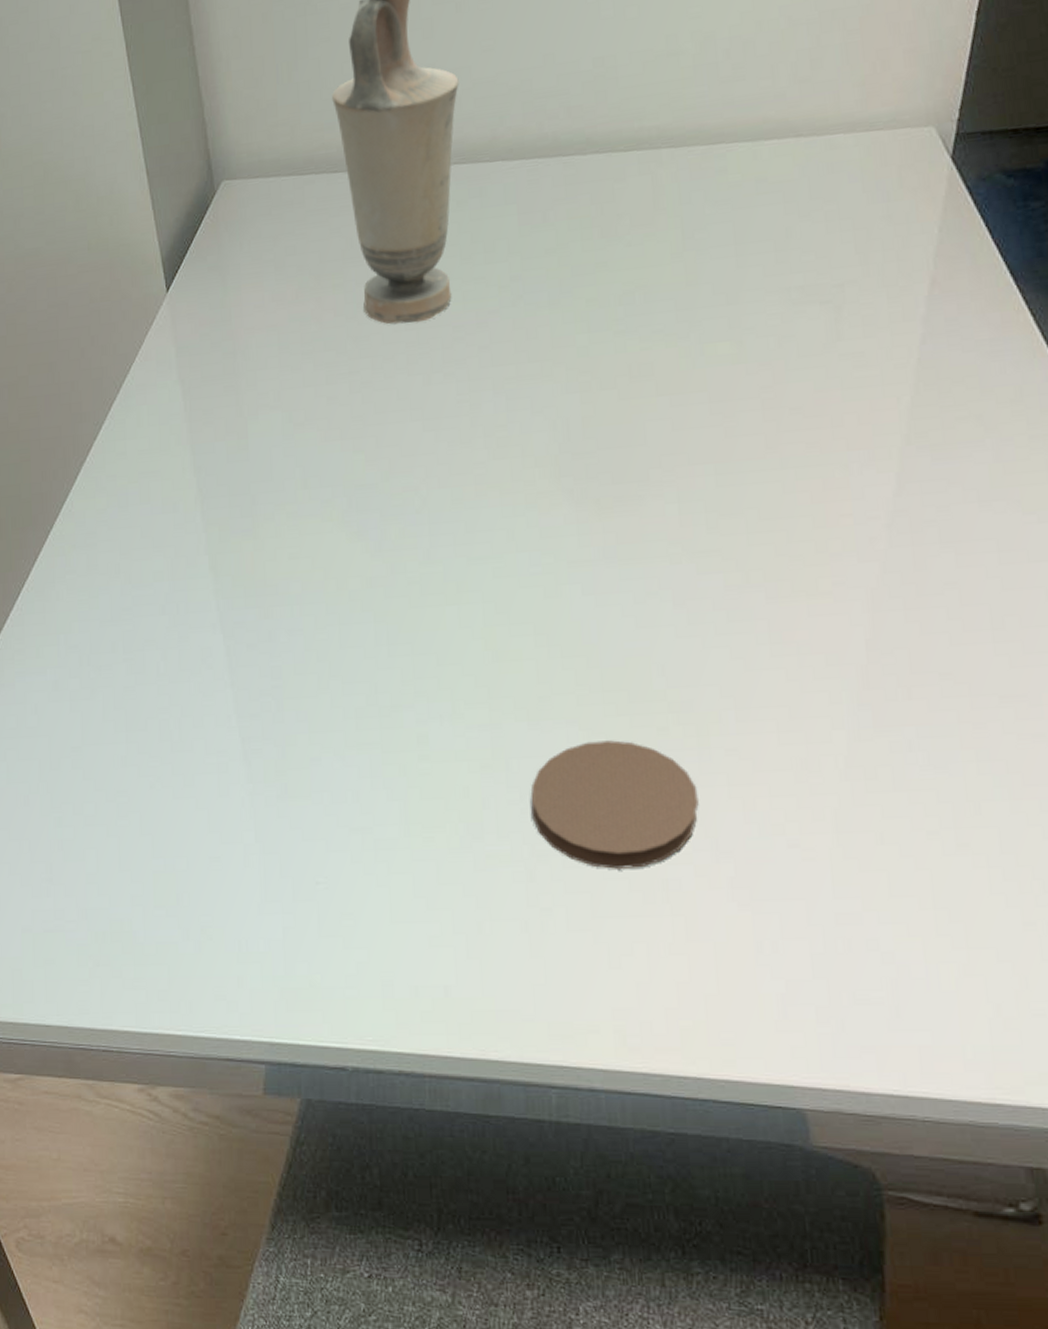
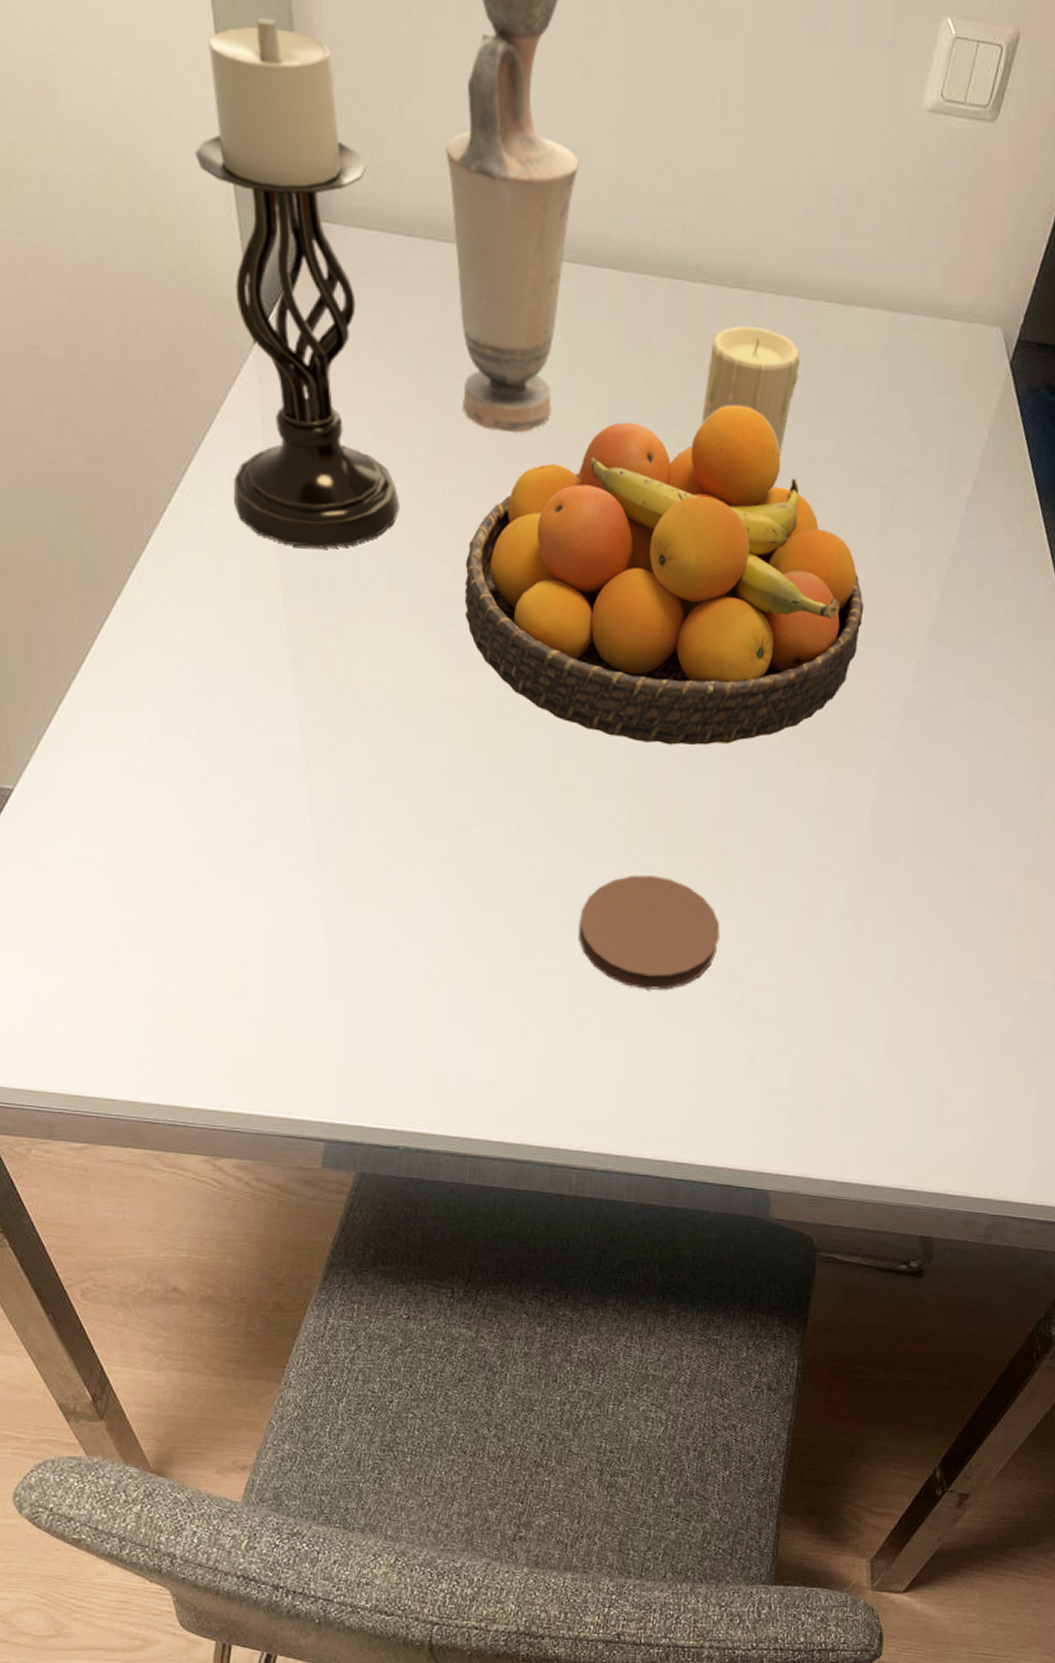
candle holder: none [112,34,308,460] -> present [195,18,400,549]
fruit bowl: none [376,254,821,600] -> present [465,404,864,745]
candle: none [608,180,710,294] -> present [701,325,801,456]

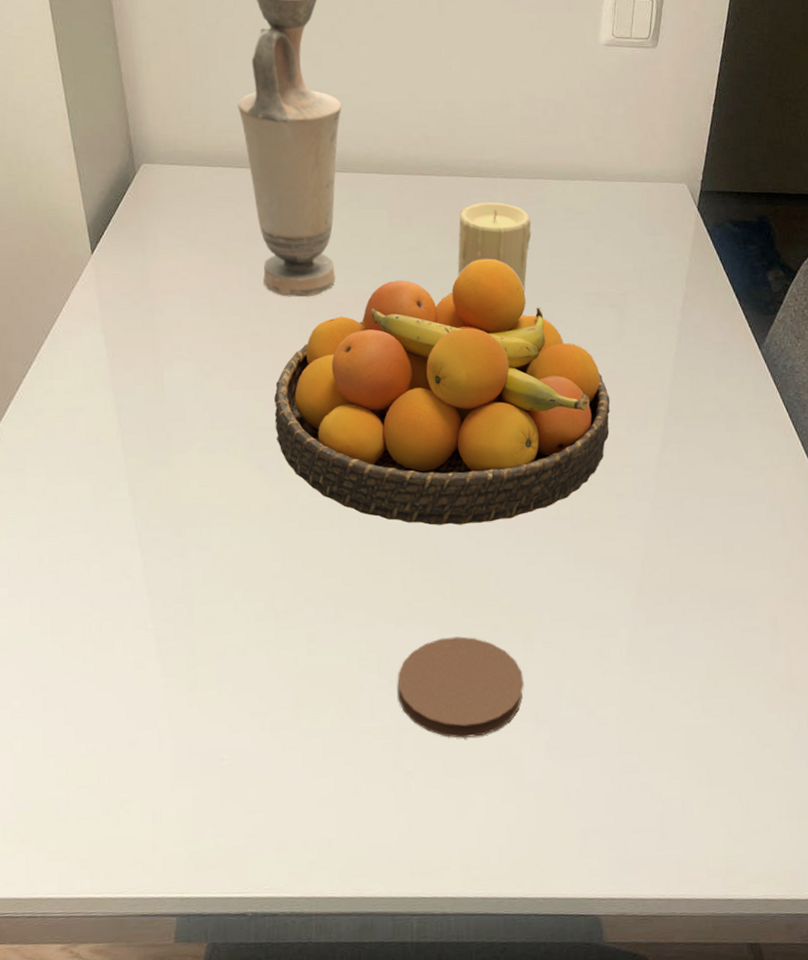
candle holder: present [195,18,400,549] -> none [42,34,216,401]

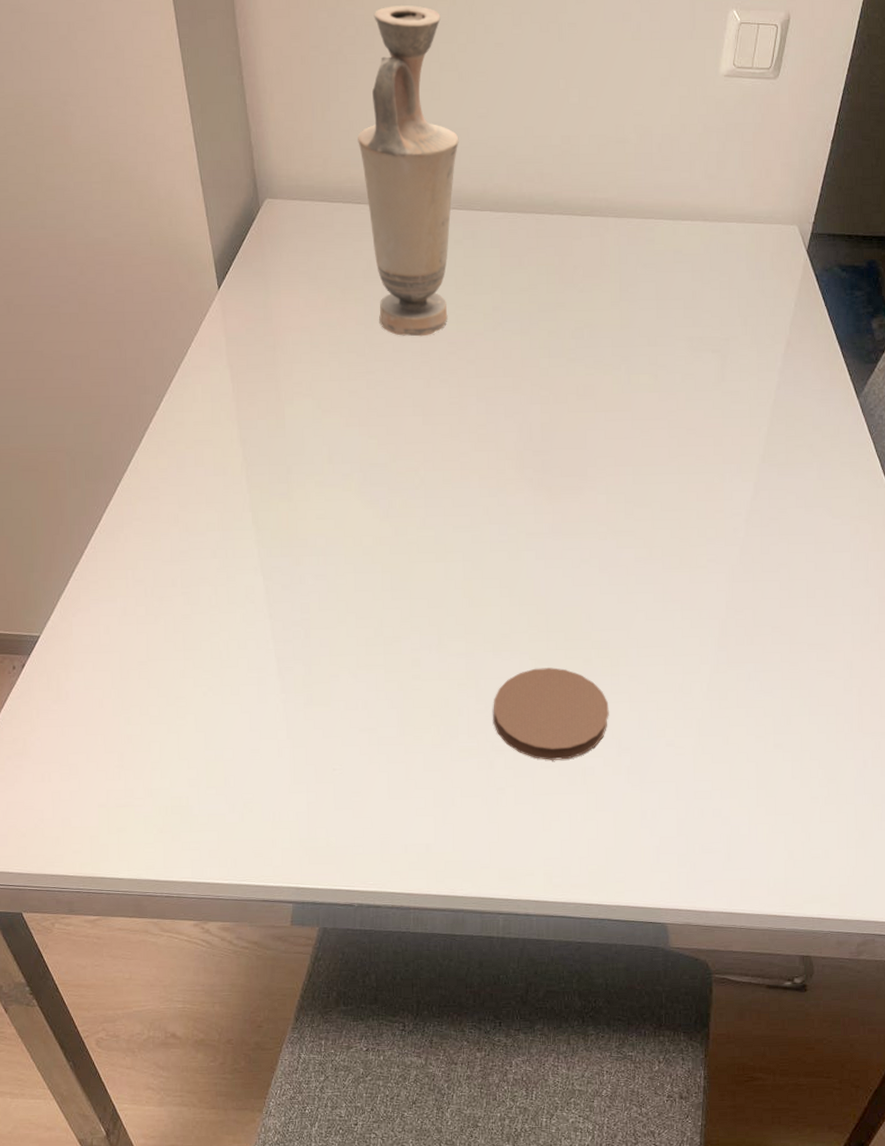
fruit bowl: present [273,259,610,525] -> none [386,301,707,563]
candle: present [457,202,532,292] -> none [565,243,640,336]

